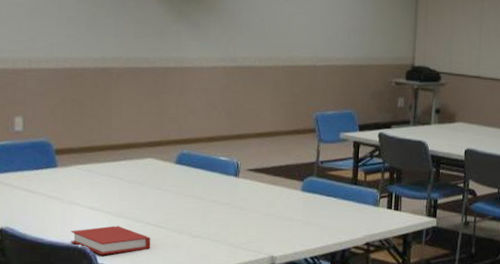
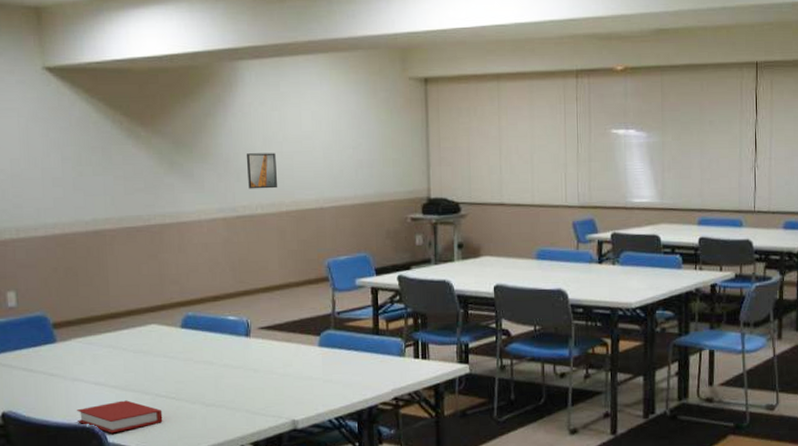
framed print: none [249,10,277,45] -> present [246,153,277,189]

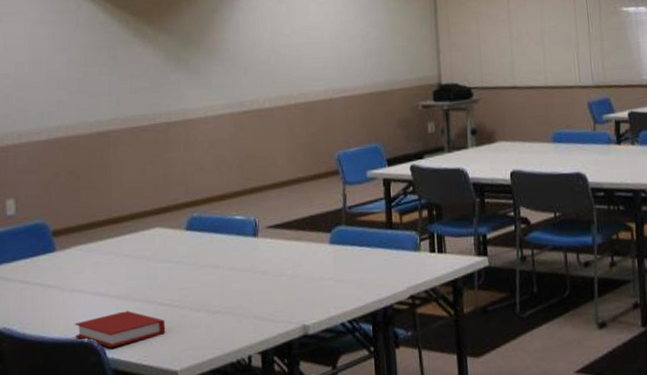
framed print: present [246,153,277,189] -> none [253,45,285,83]

